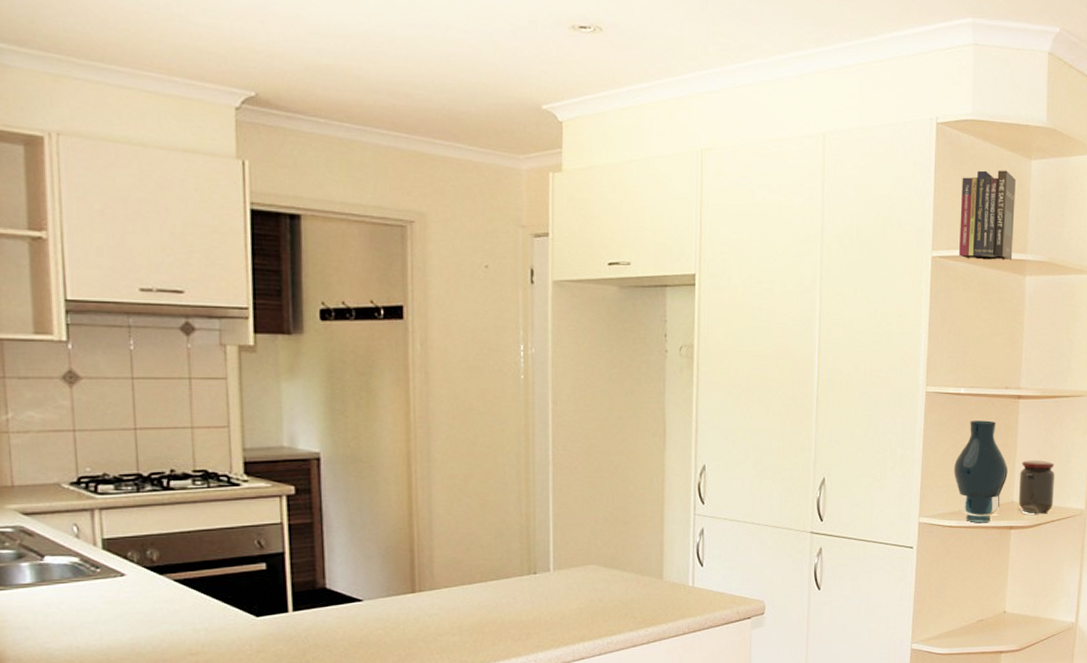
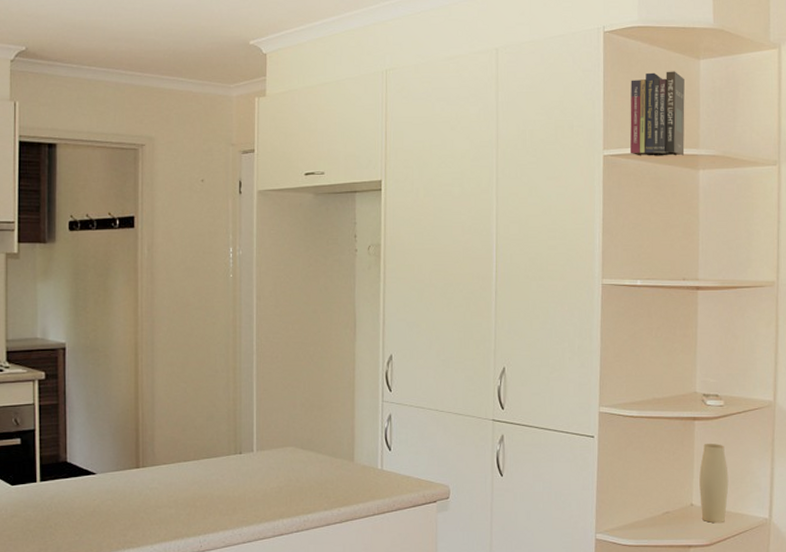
vase: present [953,420,1008,523] -> none [632,311,689,414]
vase: none [1012,552,1040,629] -> present [699,444,729,524]
jar: present [1018,460,1055,513] -> none [701,351,740,404]

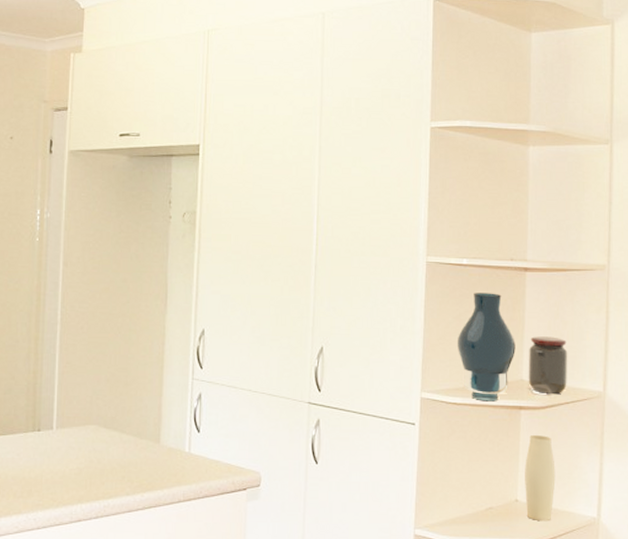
books: present [629,71,685,156] -> none [458,43,515,131]
vase: none [632,311,689,414] -> present [457,292,516,402]
jar: none [701,351,740,404] -> present [528,336,568,394]

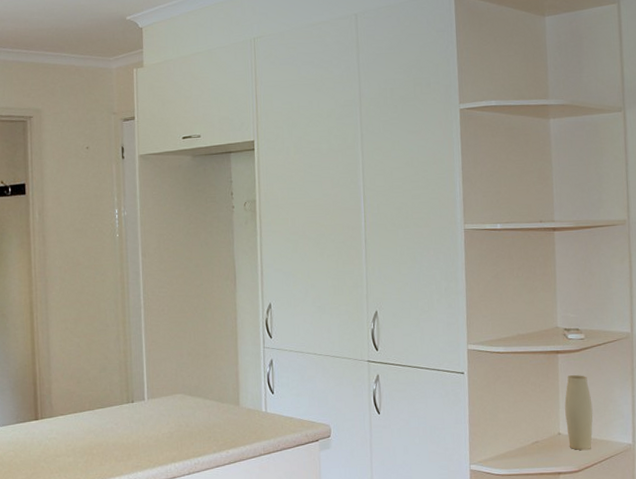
vase: present [457,292,516,402] -> none [496,252,550,349]
jar: present [528,336,568,394] -> none [561,287,598,338]

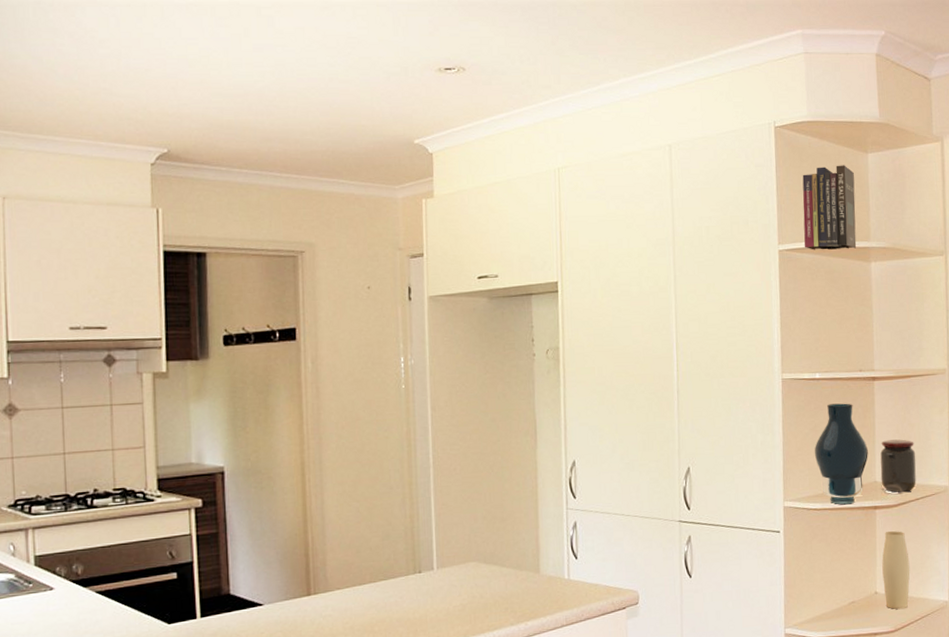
books: none [482,28,536,109] -> present [802,165,857,250]
vase: none [496,252,550,349] -> present [814,403,868,505]
jar: none [561,287,598,338] -> present [880,439,916,493]

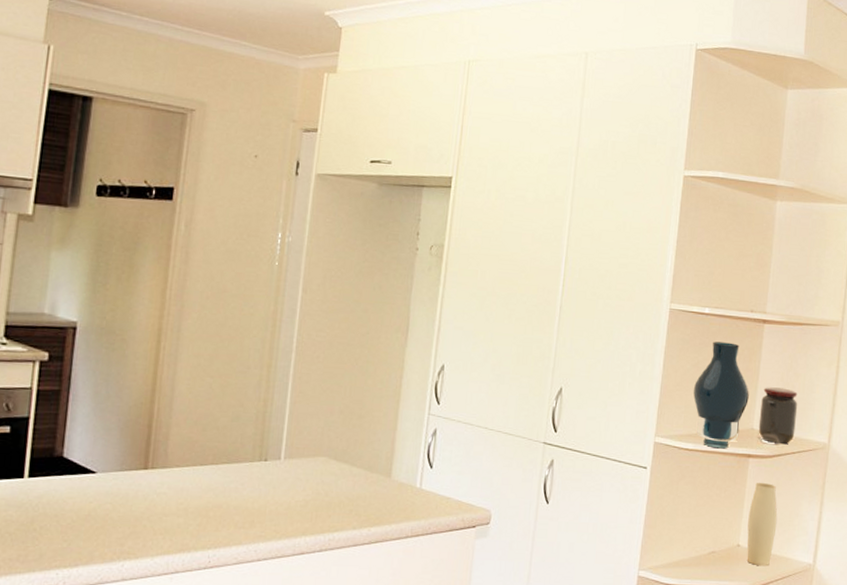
books: present [802,165,857,250] -> none [710,96,771,185]

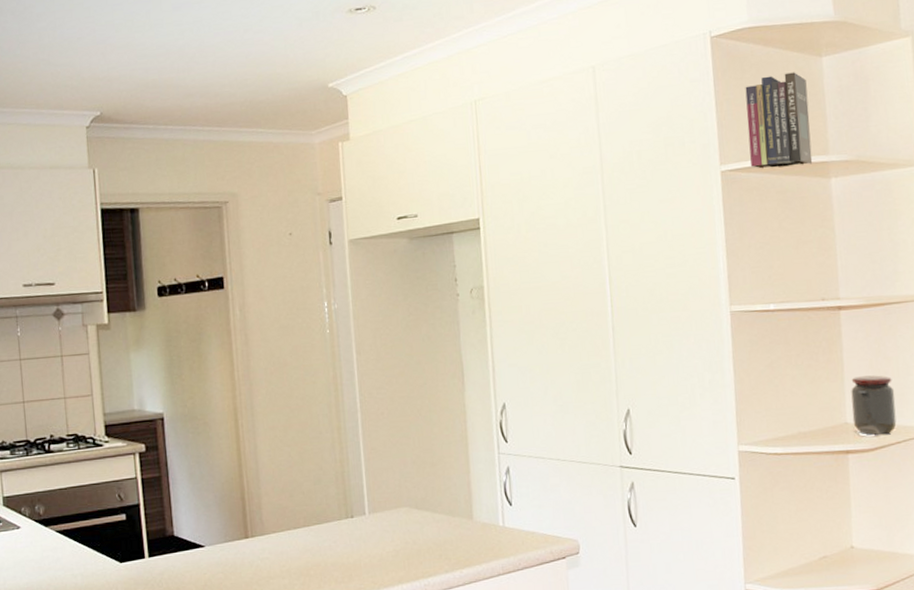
vase: present [693,341,749,449] -> none [771,336,837,449]
books: none [710,96,771,185] -> present [745,72,813,169]
vase: present [747,483,778,567] -> none [857,478,893,567]

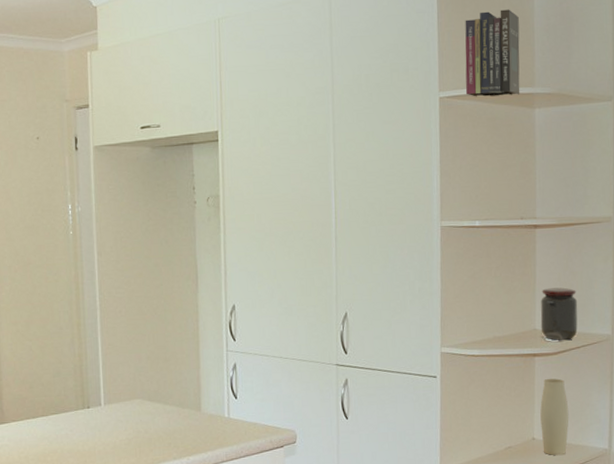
vase: none [857,478,893,567] -> present [540,378,569,456]

